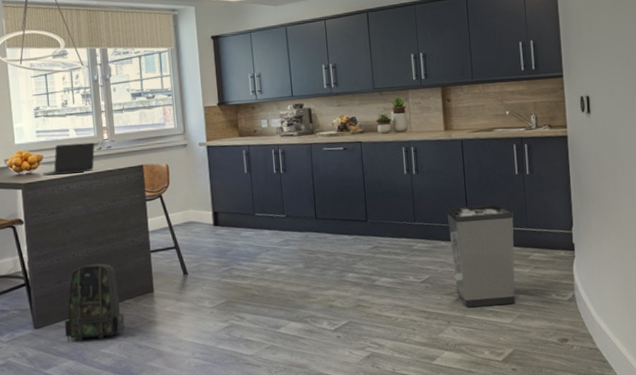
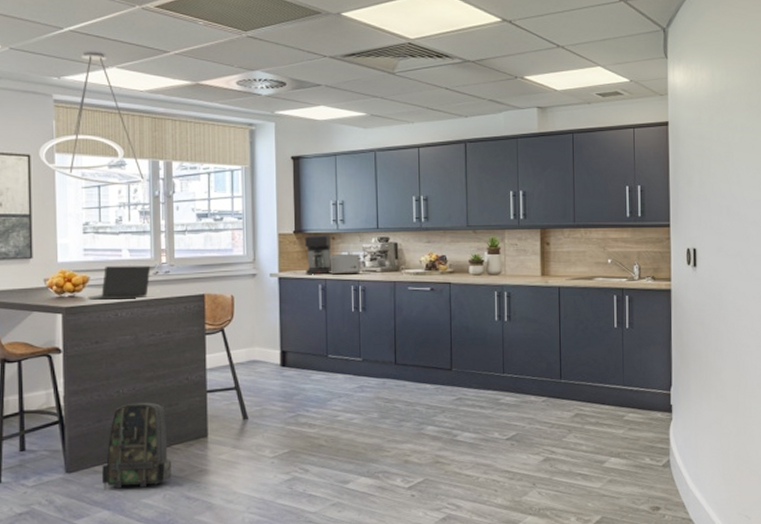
coffee maker: none [228,105,254,143] -> present [305,235,332,275]
toaster: none [251,120,280,142] -> present [330,253,362,276]
recycling bin: present [446,204,515,308] -> none [538,359,610,470]

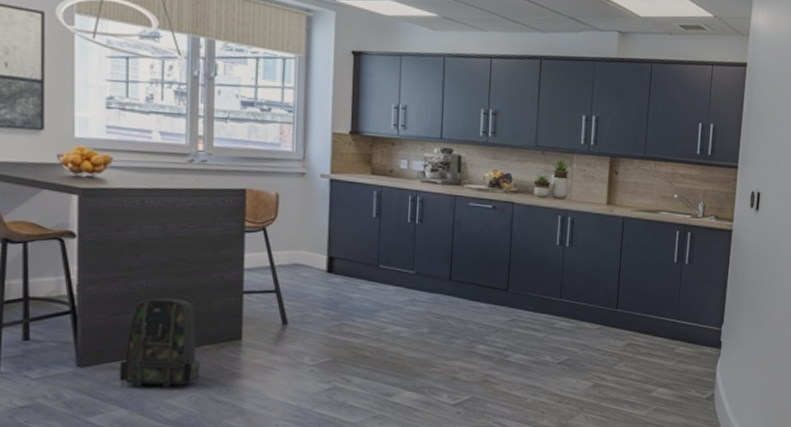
laptop: present [88,266,151,300] -> none [110,147,186,187]
coffee maker: present [305,235,332,275] -> none [360,138,391,182]
toaster: present [330,253,362,276] -> none [387,161,422,184]

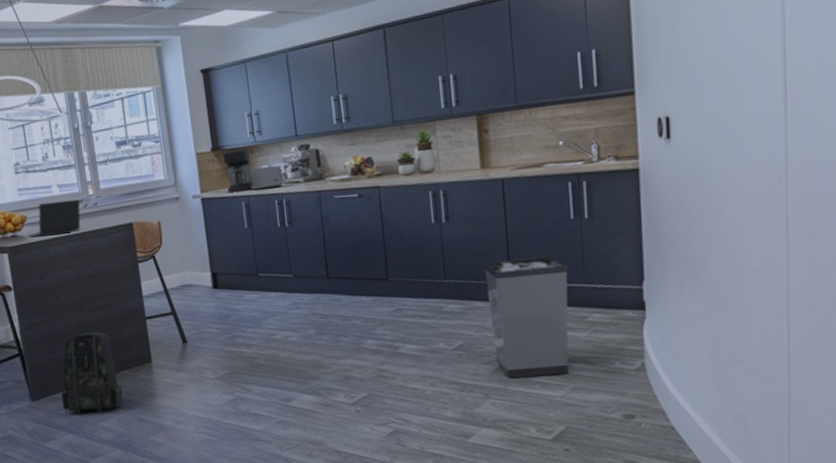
laptop: none [110,147,186,187] -> present [28,199,81,238]
coffee maker: none [360,138,391,182] -> present [223,148,254,194]
toaster: none [387,161,422,184] -> present [250,164,284,192]
recycling bin: none [594,288,665,397] -> present [483,256,569,379]

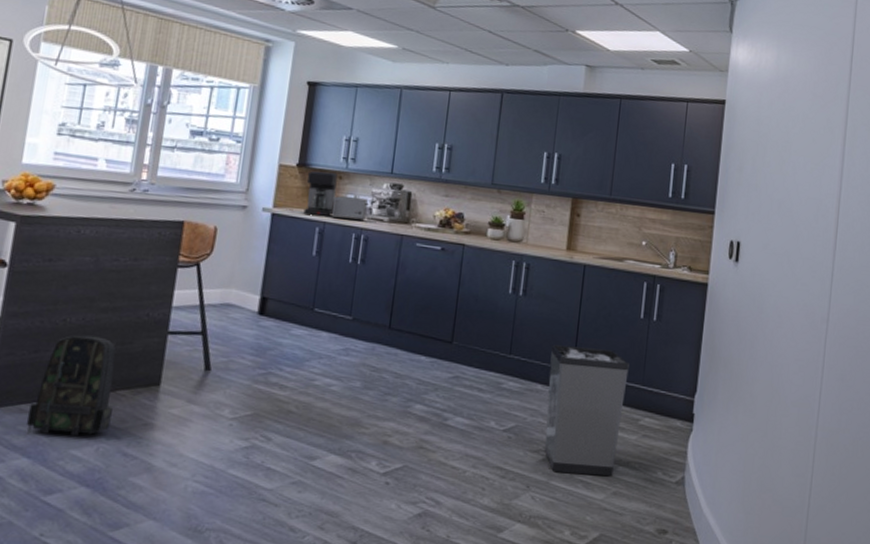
laptop: present [28,199,81,238] -> none [49,175,128,217]

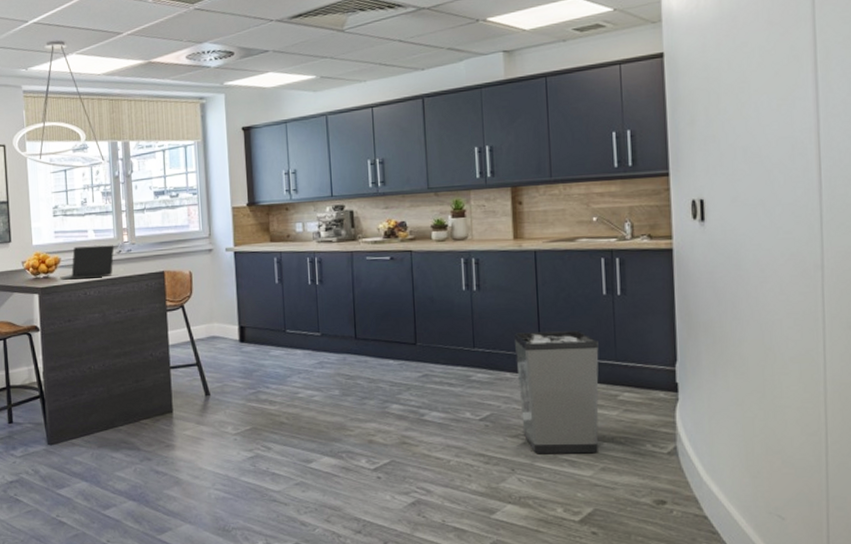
backpack: present [26,335,116,435] -> none [79,378,141,463]
laptop: none [49,175,128,217] -> present [60,245,115,280]
coffee maker: present [303,170,338,217] -> none [258,206,287,249]
toaster: present [332,196,369,222] -> none [284,223,317,248]

